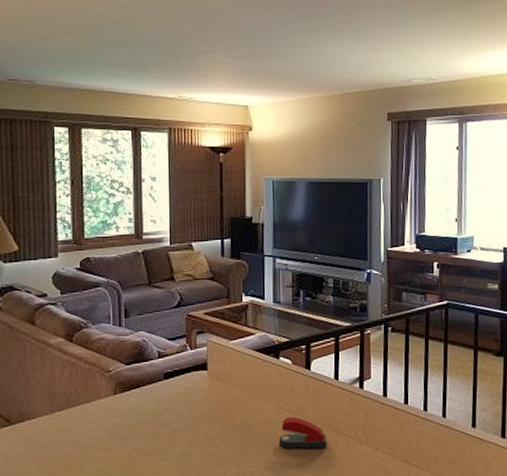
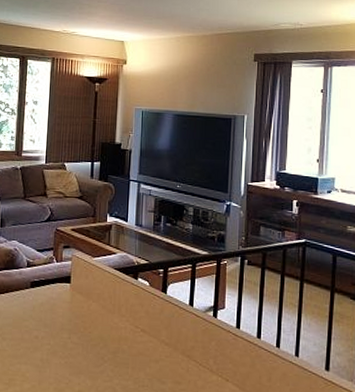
stapler: present [278,417,326,449] -> none [132,337,178,372]

